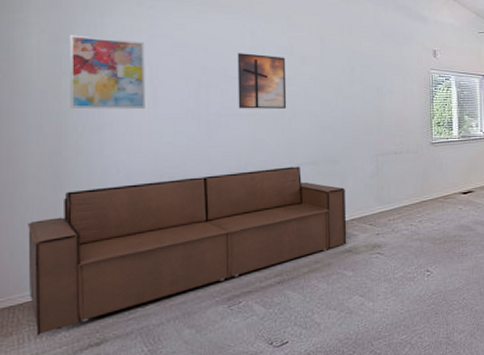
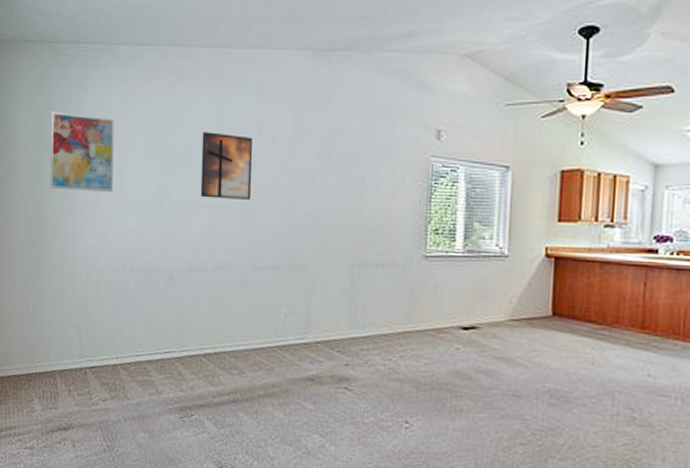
sofa: present [28,166,346,337] -> none [14,269,312,410]

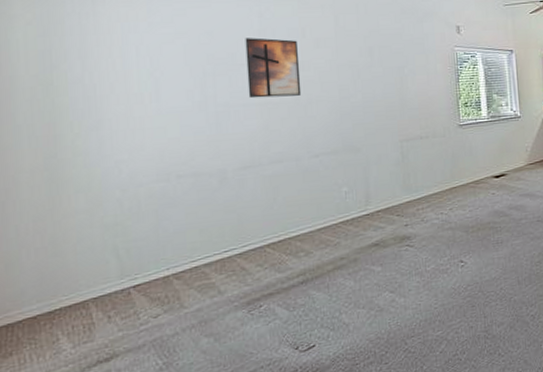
wall art: present [50,112,115,192] -> none [58,26,147,106]

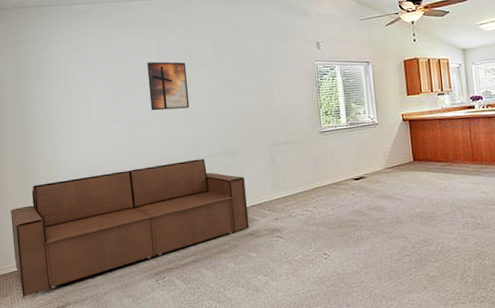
sofa: none [23,157,373,356] -> present [10,159,249,298]

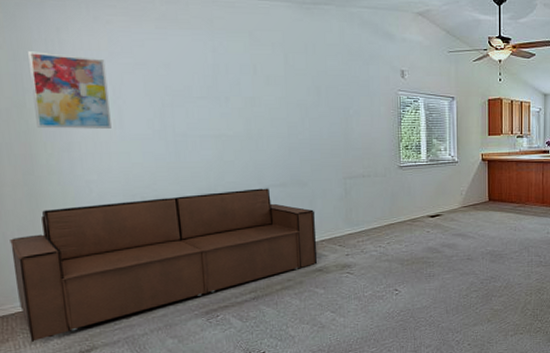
wall art: none [25,59,82,119] -> present [27,51,112,129]
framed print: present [147,61,190,111] -> none [200,72,253,130]

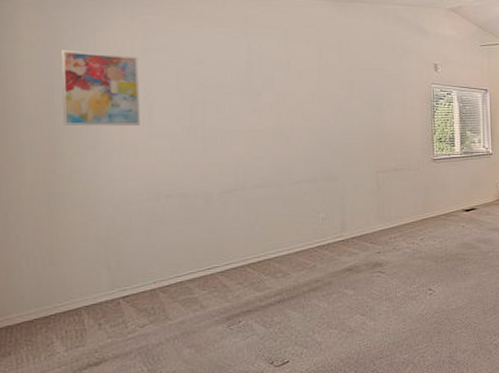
sofa: present [10,188,317,343] -> none [23,184,347,357]

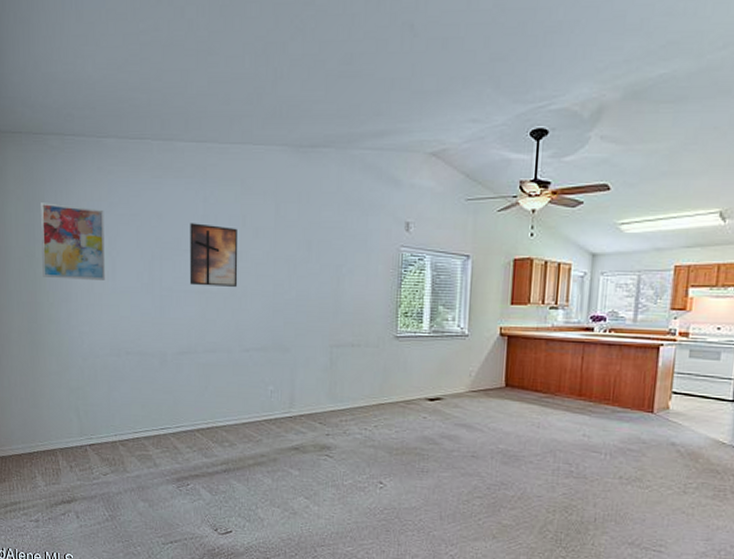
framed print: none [233,68,285,126] -> present [189,223,238,287]

